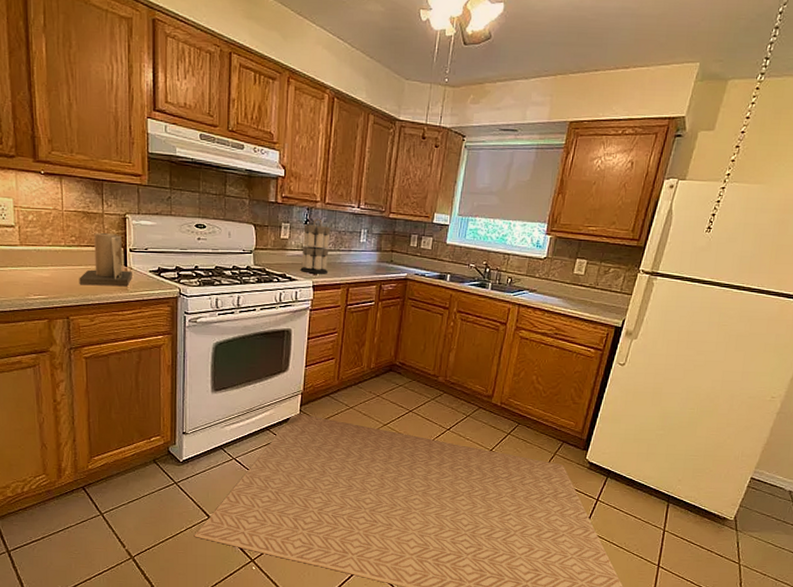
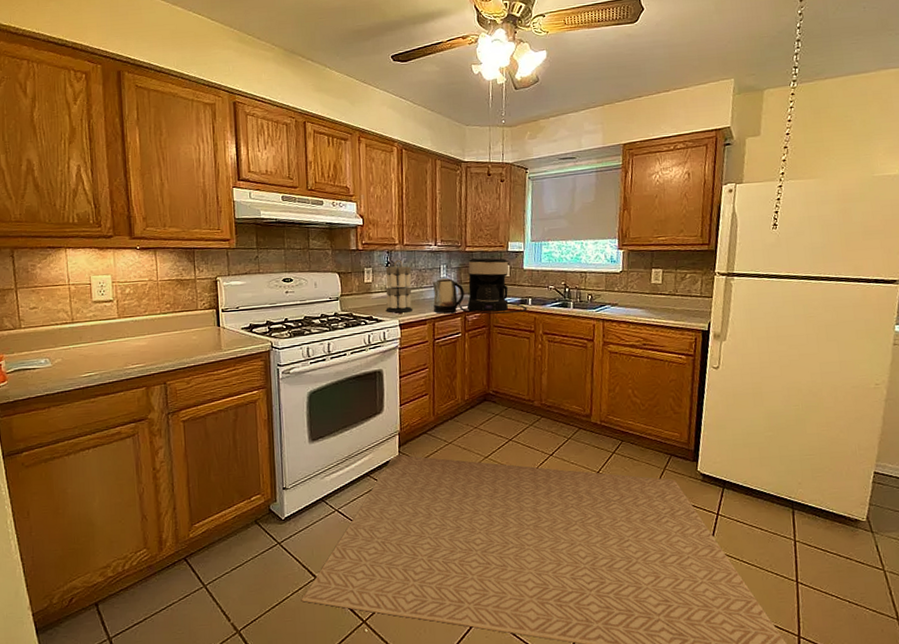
paper towel roll: present [79,232,132,287] -> none [174,296,225,350]
kettle: none [348,243,383,281] -> present [432,278,465,314]
coffee maker: none [376,226,445,288] -> present [459,257,528,315]

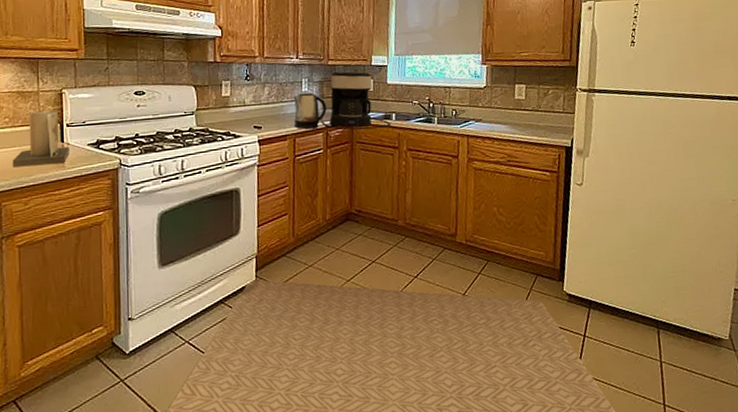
paper towel roll: none [174,296,225,350] -> present [12,110,70,168]
spice rack: present [385,260,412,313] -> none [244,73,272,129]

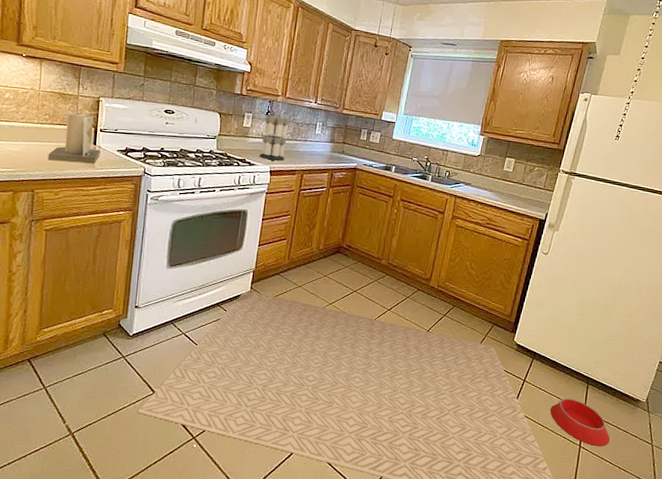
spice rack: none [244,73,272,129] -> present [259,110,290,161]
kettle: present [293,92,327,129] -> none [303,134,335,169]
coffee maker: present [321,71,391,130] -> none [328,121,390,178]
pet bowl: none [621,349,698,402] -> present [550,398,610,447]

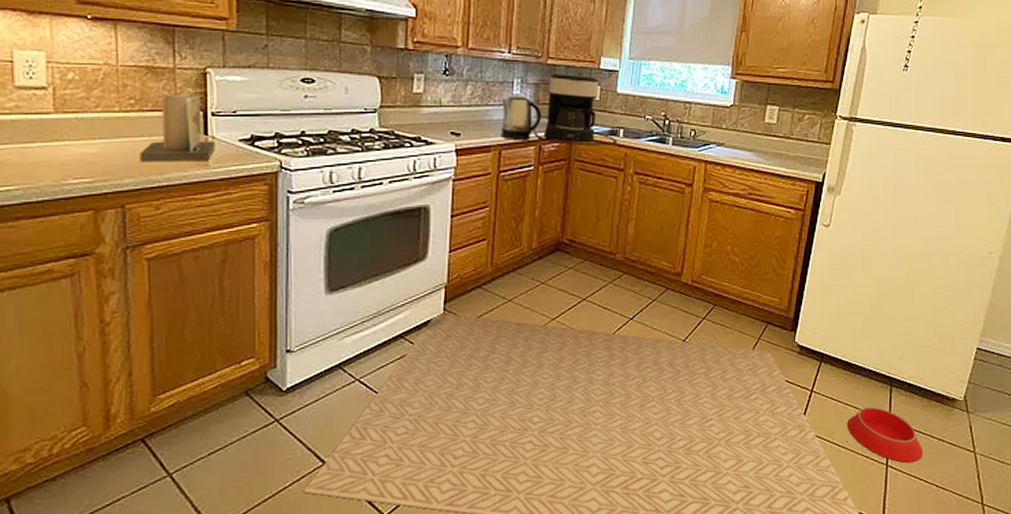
spice rack: present [259,110,290,161] -> none [439,67,476,135]
kettle: none [303,134,335,169] -> present [500,95,541,141]
coffee maker: none [328,121,390,178] -> present [534,74,618,146]

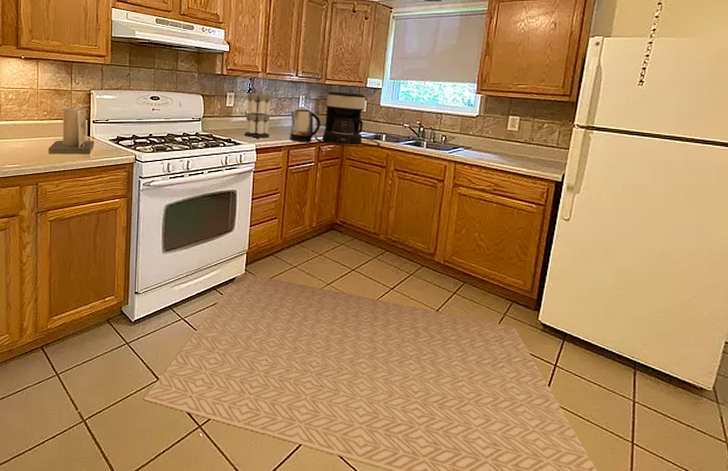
spice rack: none [439,67,476,135] -> present [244,87,272,138]
pet bowl: present [847,407,924,463] -> none [591,386,671,445]

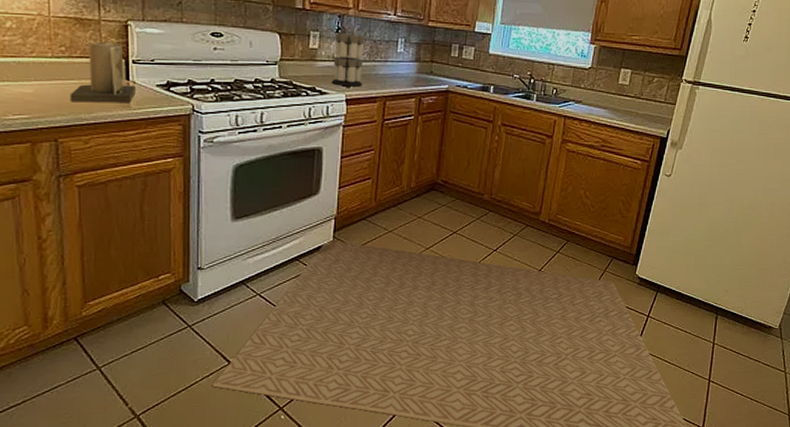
kettle: present [289,108,320,143] -> none [385,53,422,93]
coffee maker: present [314,92,381,148] -> none [415,35,488,100]

